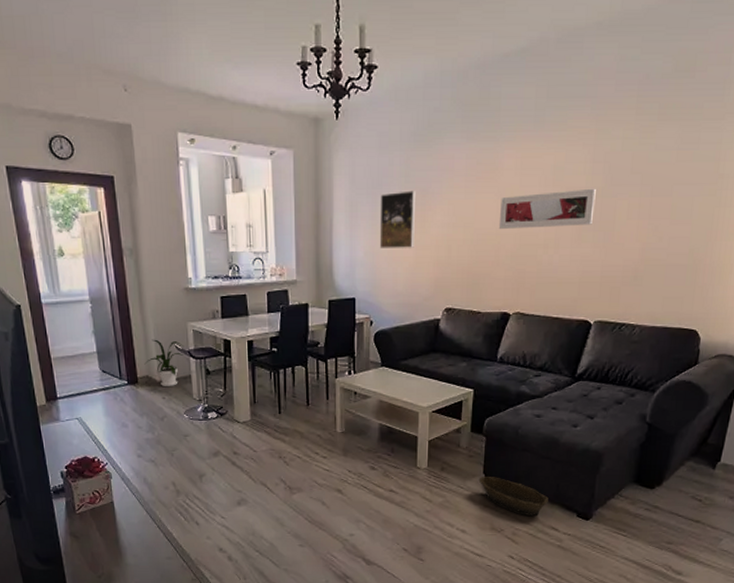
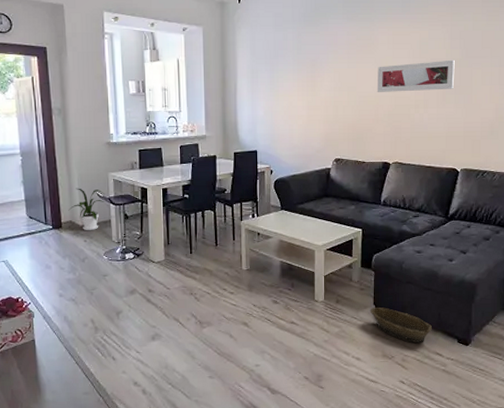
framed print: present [379,190,417,248] -> none [276,61,307,108]

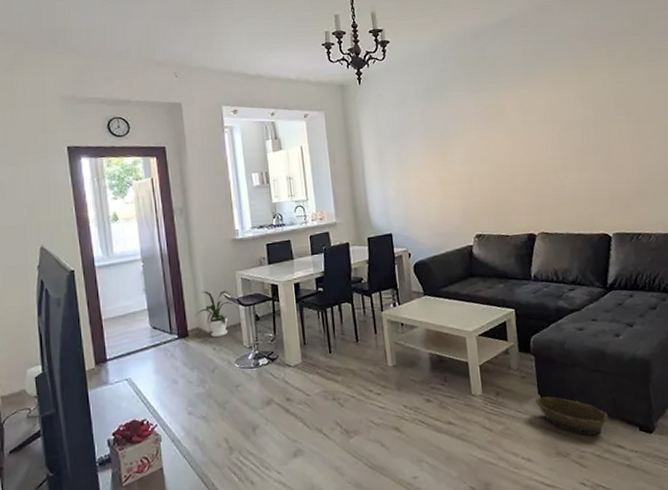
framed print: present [377,59,455,92] -> none [509,120,592,161]

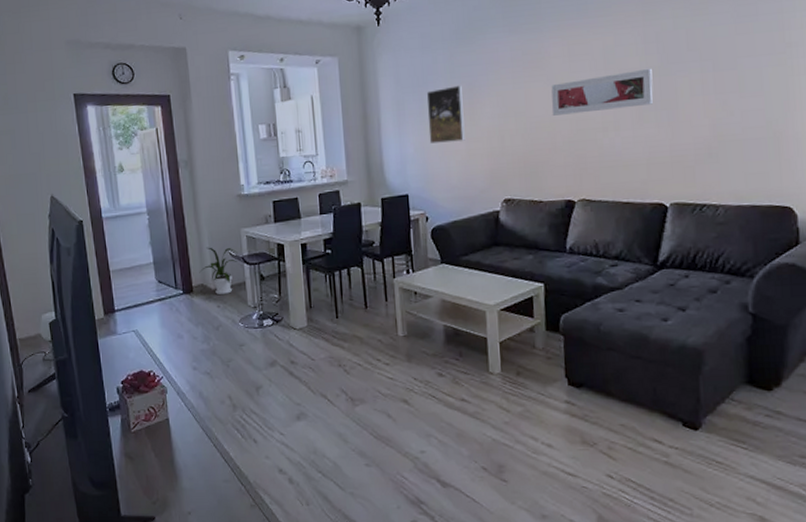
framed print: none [404,135,440,187] -> present [426,85,465,144]
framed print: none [509,120,592,161] -> present [551,68,653,116]
basket: present [535,396,608,435] -> none [560,381,646,426]

